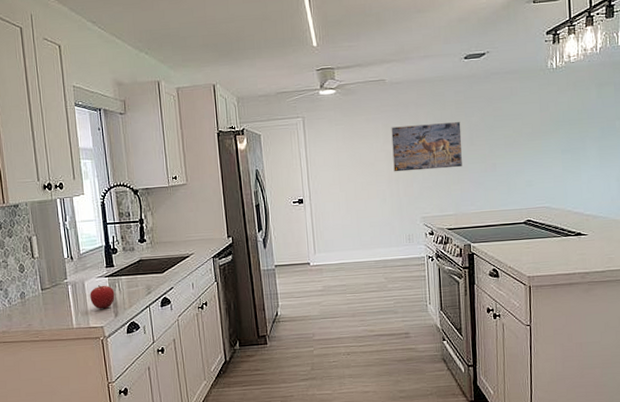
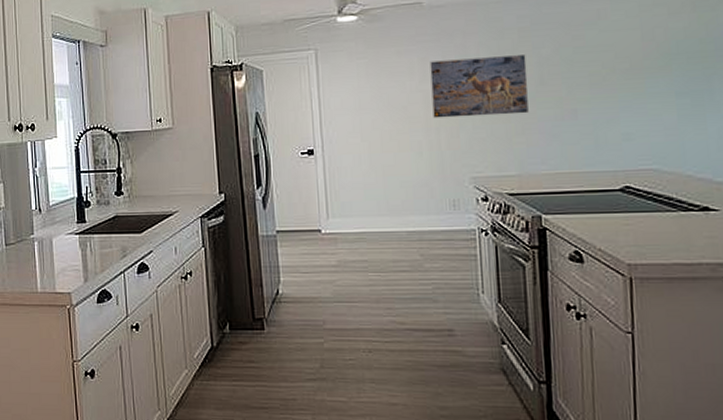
fruit: present [90,285,115,309] -> none [57,243,86,272]

